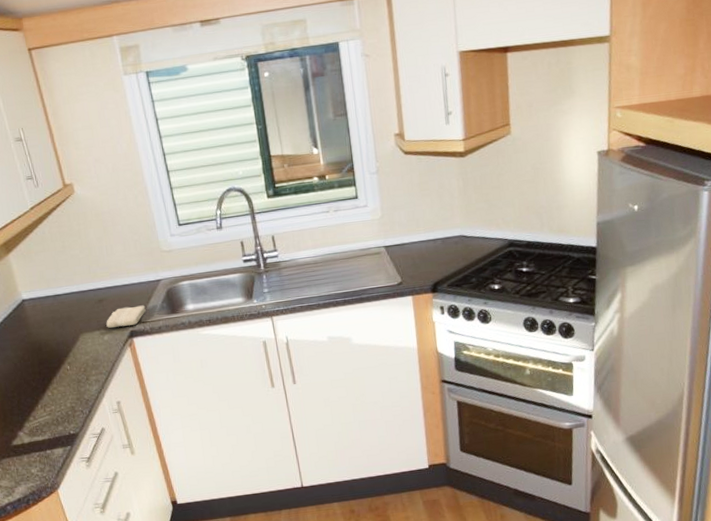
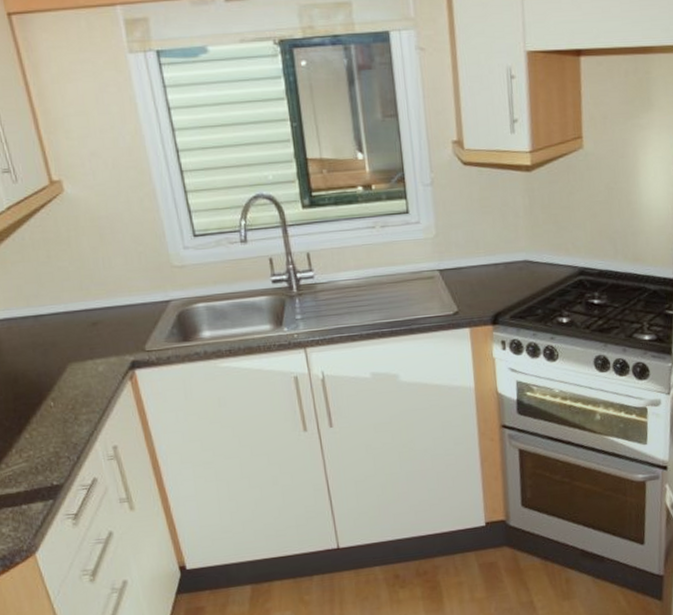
washcloth: present [106,305,146,328] -> none [101,330,152,357]

